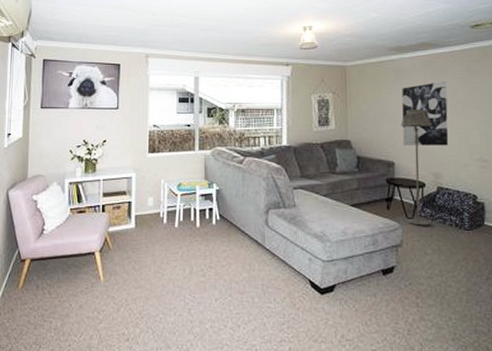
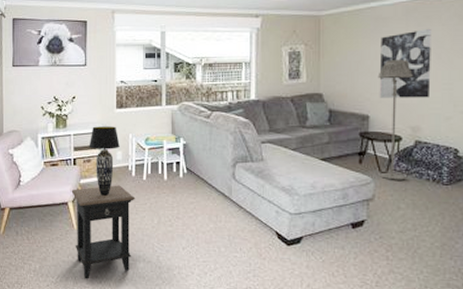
side table: none [99,233,167,337] -> present [71,185,136,279]
table lamp: none [119,171,151,244] -> present [89,126,120,196]

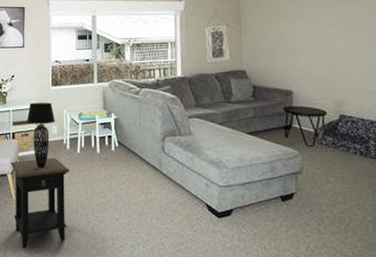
floor lamp: present [378,60,413,180] -> none [298,38,333,154]
wall art: present [379,28,431,98] -> none [299,8,351,74]

